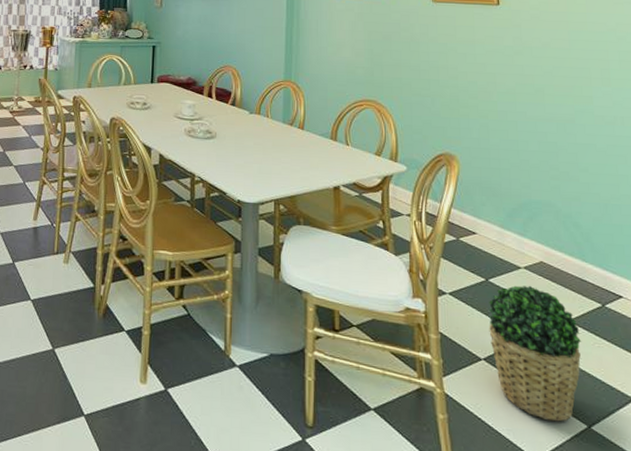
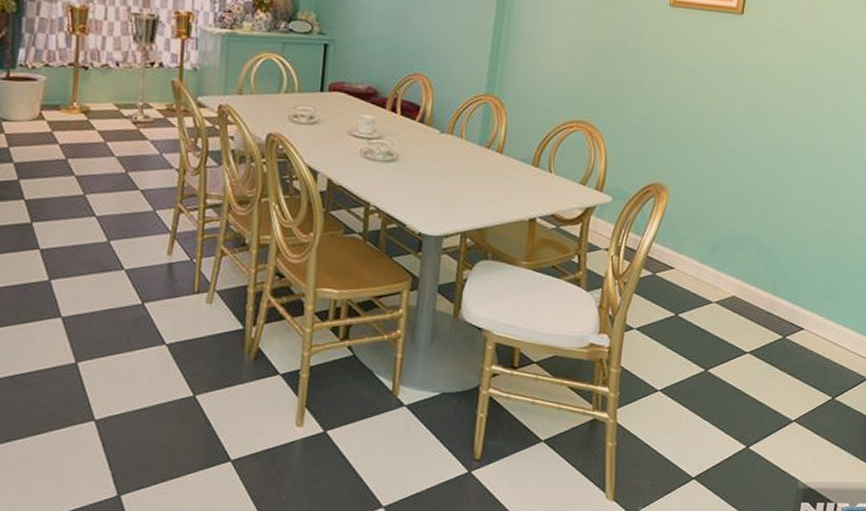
potted plant: present [488,285,582,422] -> none [669,319,757,444]

